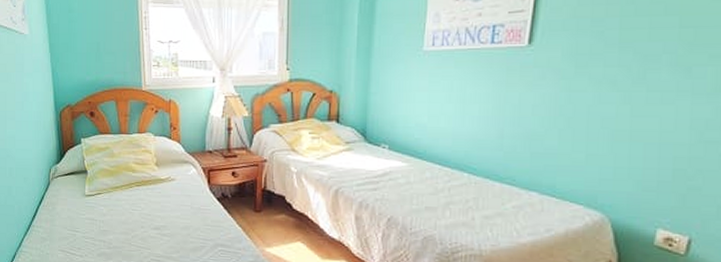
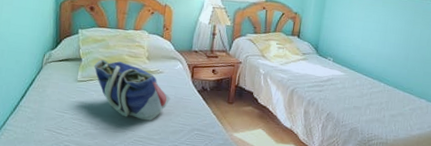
tote bag: none [100,170,187,237] -> present [94,59,171,121]

